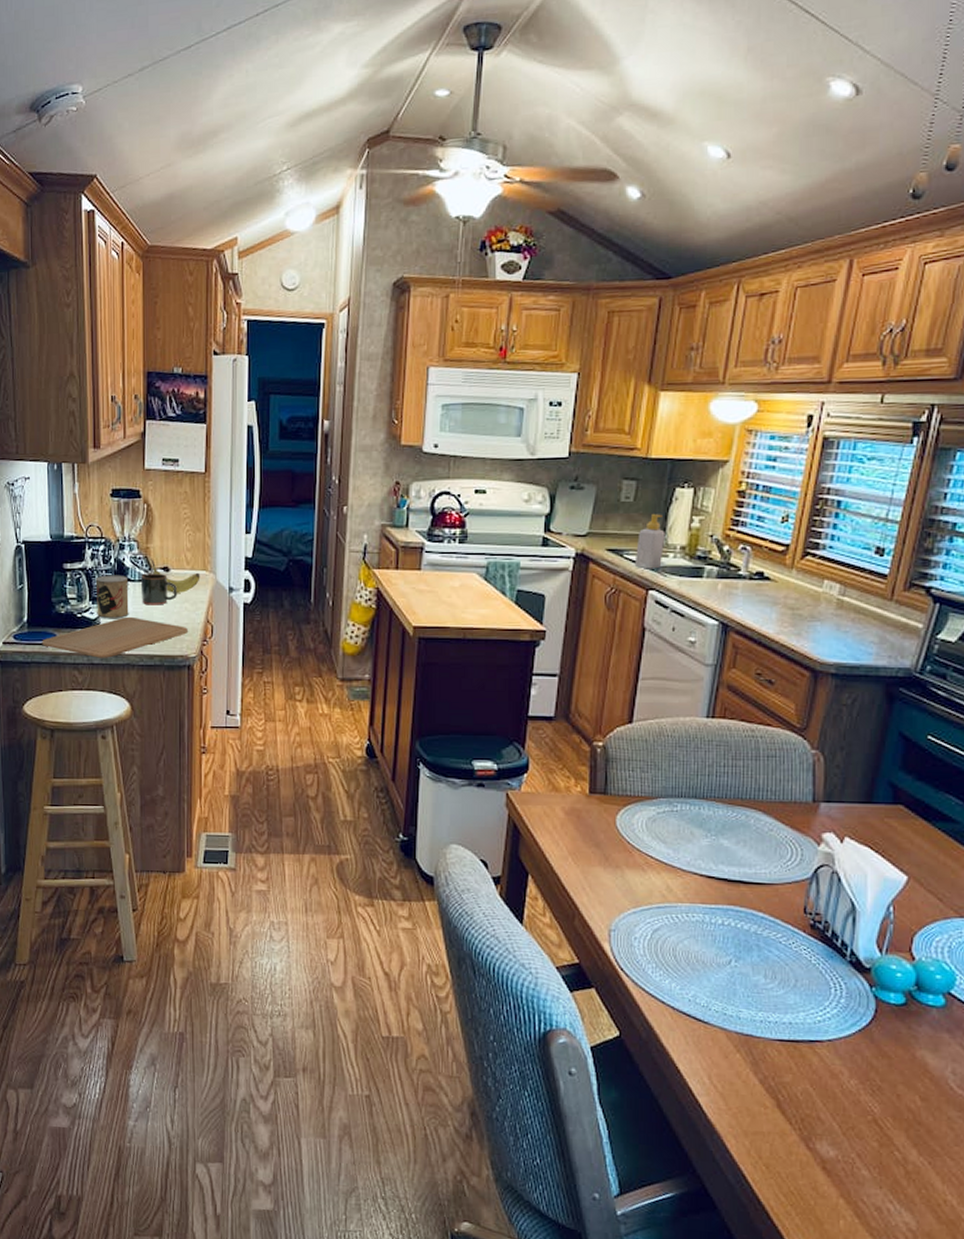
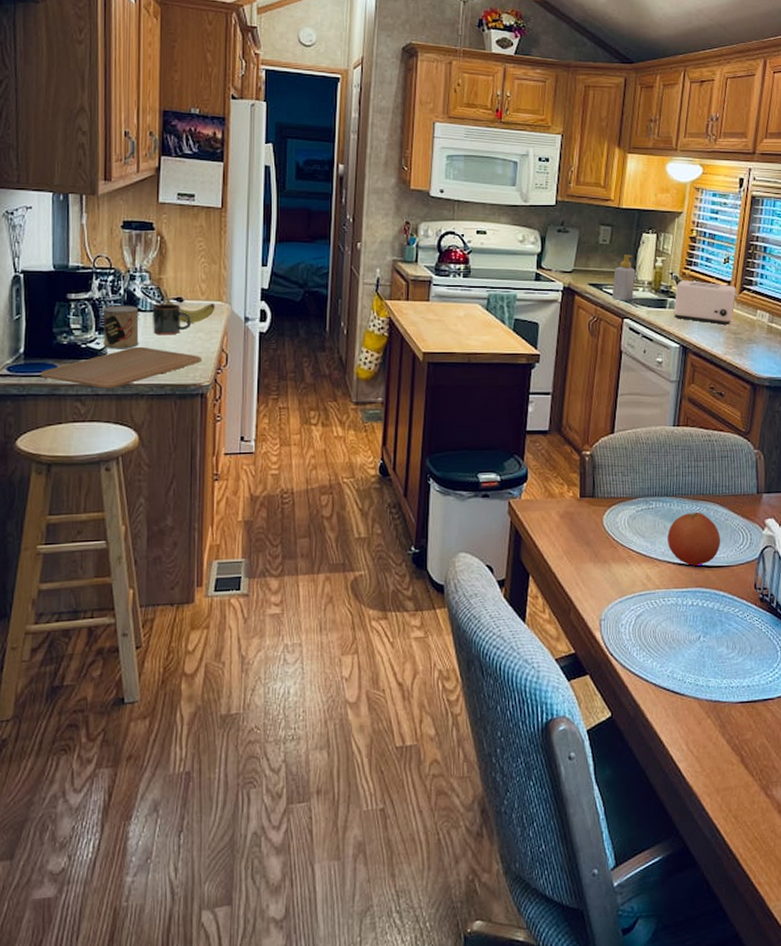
fruit: none [695,819,763,880] -> present [668,512,721,566]
toaster: none [712,544,800,598] -> present [673,280,739,325]

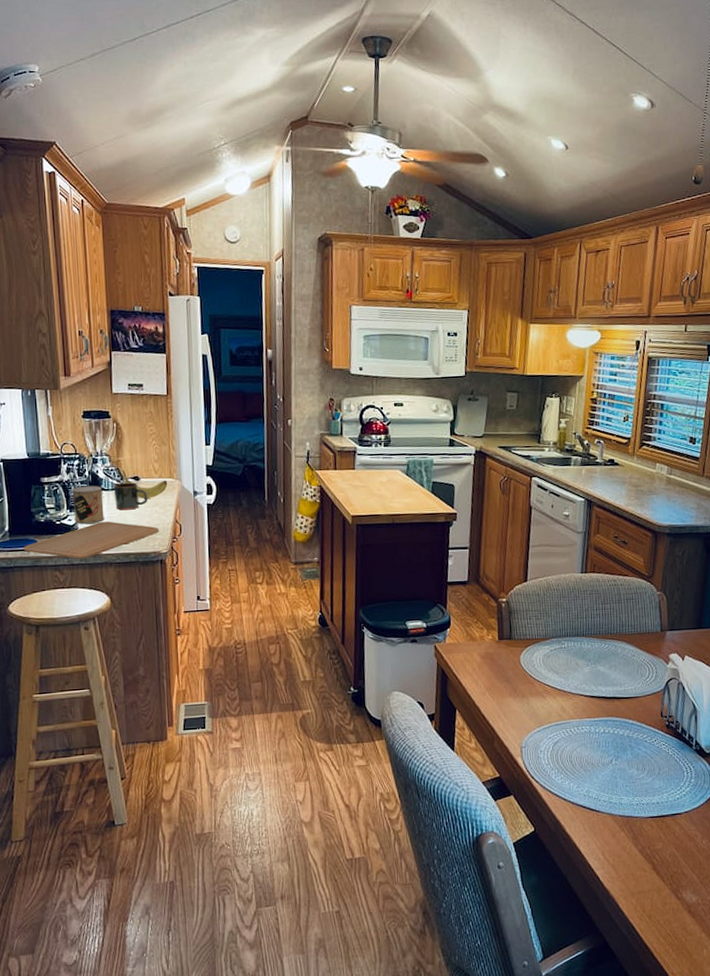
soap bottle: present [611,255,636,301] -> none [520,418,542,461]
fruit: present [668,512,721,566] -> none [579,650,629,698]
toaster: present [673,280,739,325] -> none [578,439,639,479]

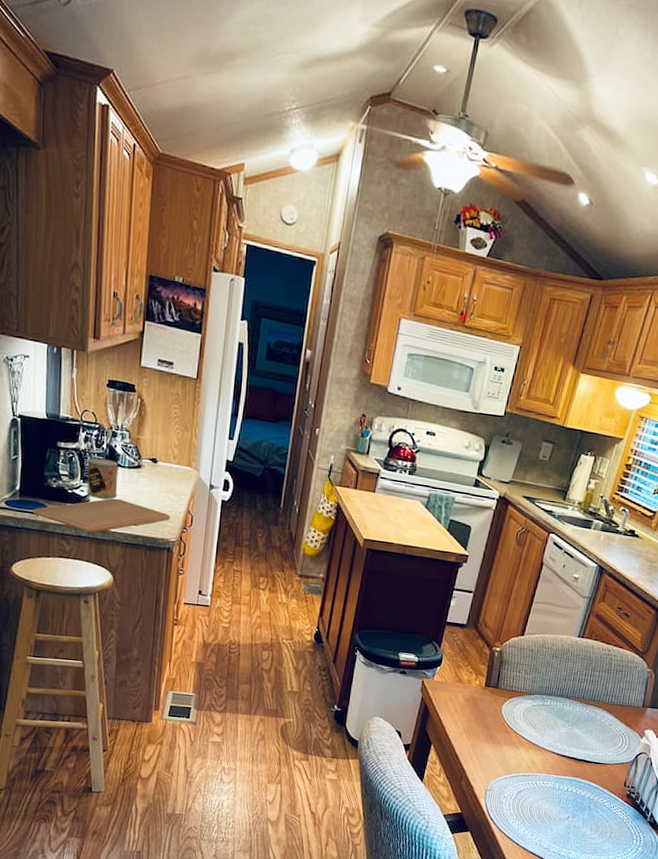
mug: present [113,482,148,511] -> none [129,462,163,492]
fruit: present [122,469,168,499] -> none [140,448,185,484]

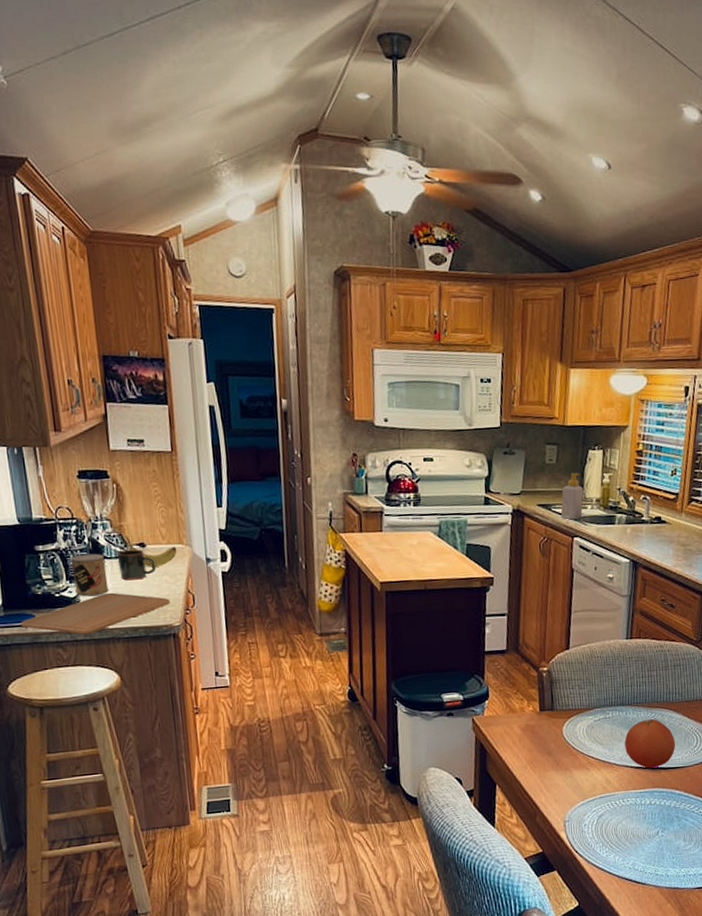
mug: none [129,462,163,492] -> present [117,549,156,581]
fruit: none [140,448,185,484] -> present [125,535,177,567]
soap bottle: none [542,473,569,518] -> present [560,473,584,520]
fruit: none [555,714,603,759] -> present [625,719,676,769]

